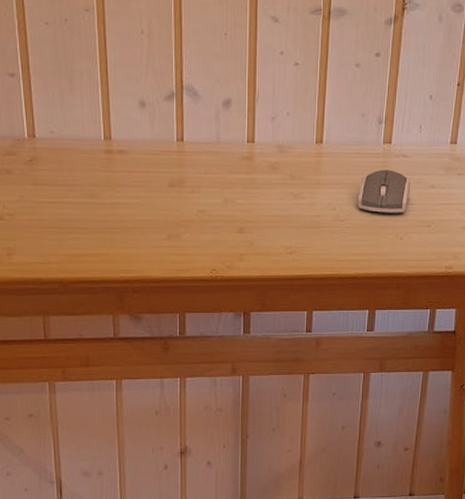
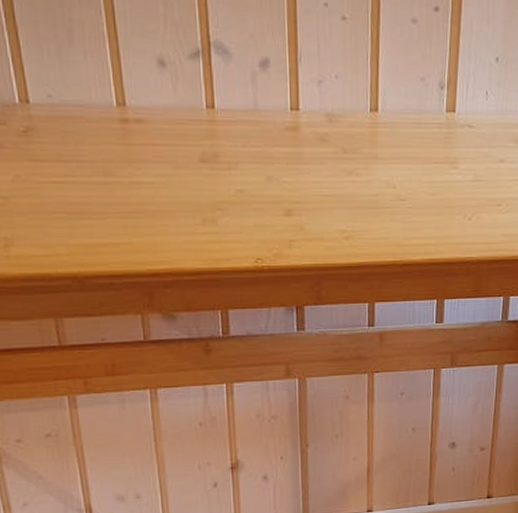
computer mouse: present [357,169,411,213] -> none [420,141,479,191]

